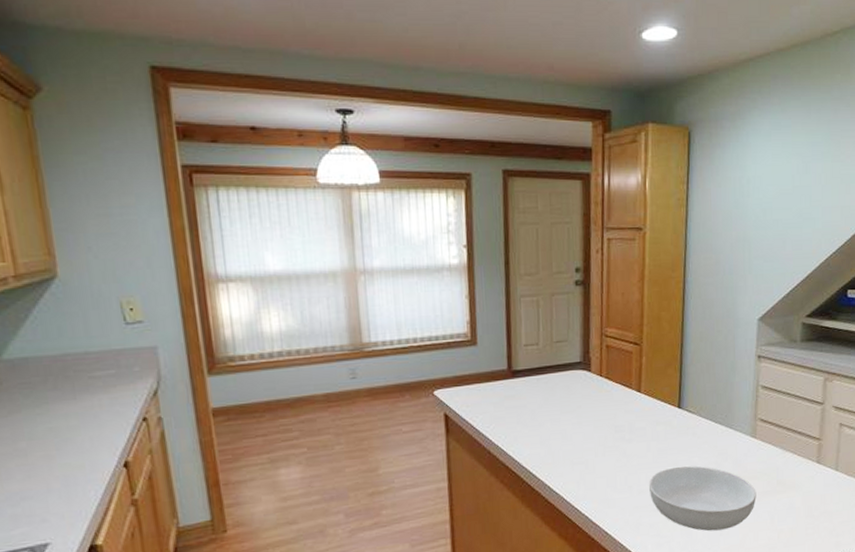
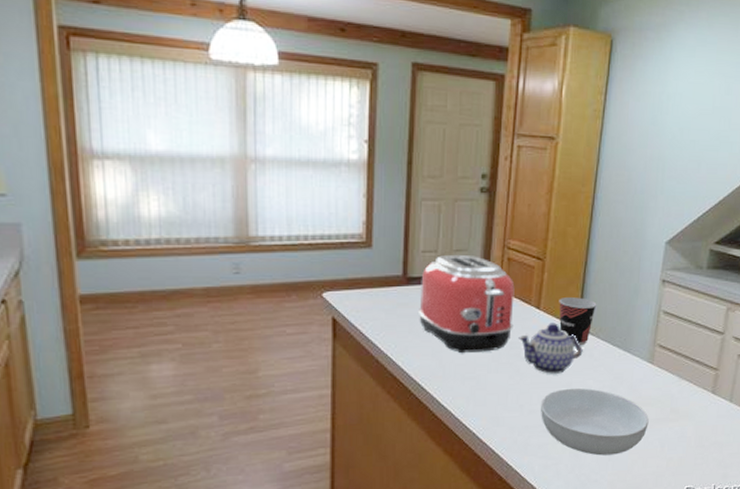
toaster: none [524,345,617,440] -> present [417,254,515,354]
teapot: none [622,404,686,455] -> present [518,323,583,374]
cup: none [659,378,696,426] -> present [559,297,597,346]

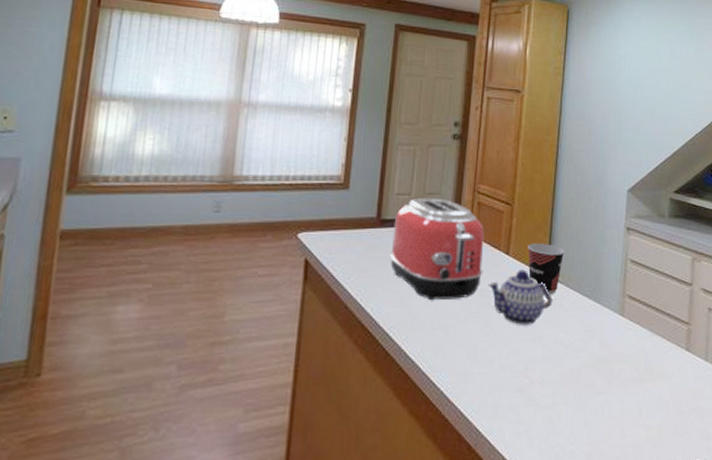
serving bowl: present [540,387,649,456] -> none [510,341,624,422]

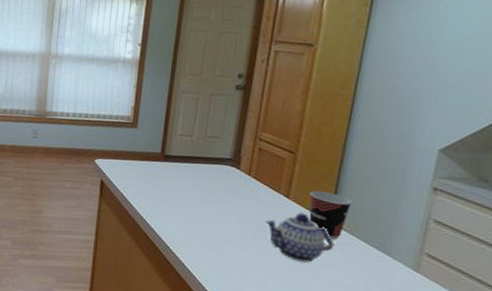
toaster: present [389,197,485,301] -> none [171,139,264,230]

